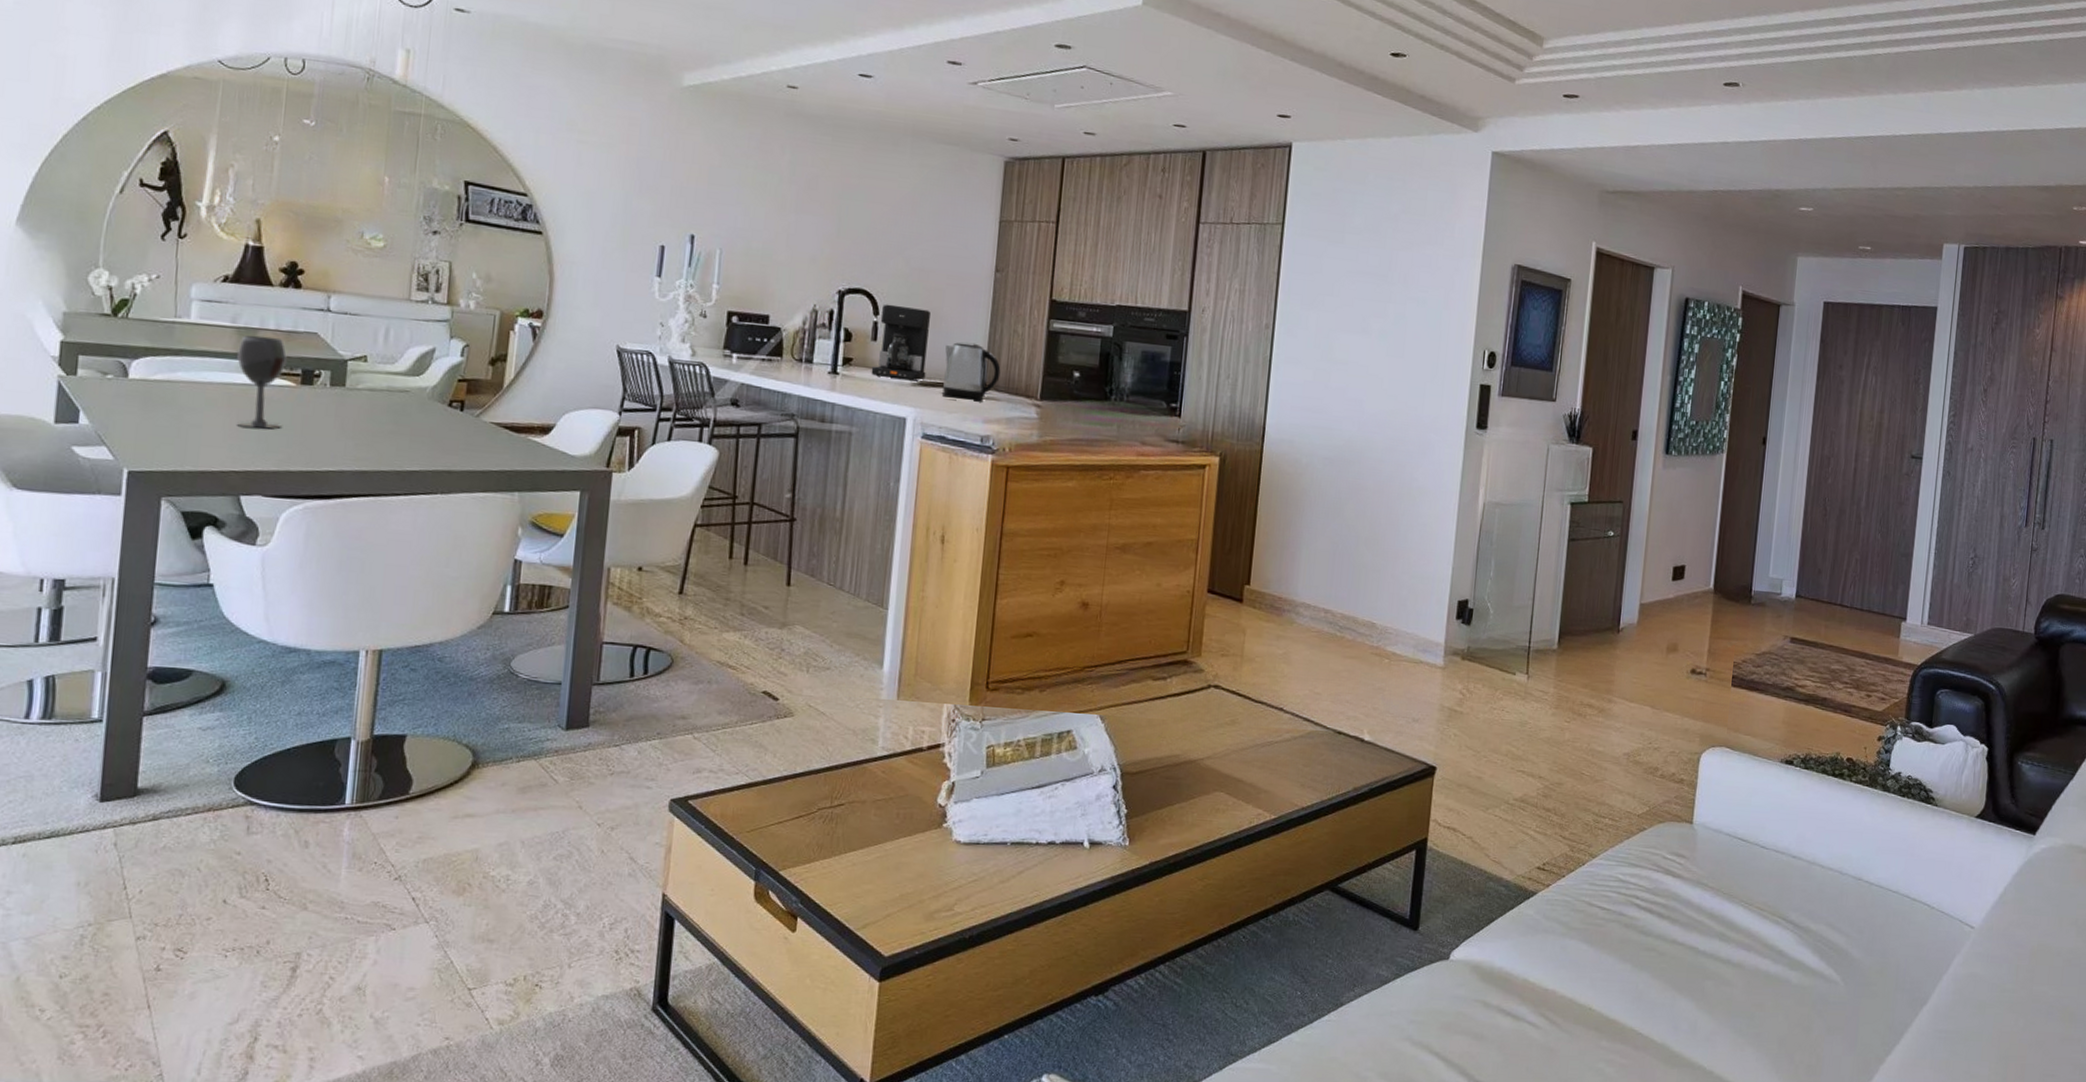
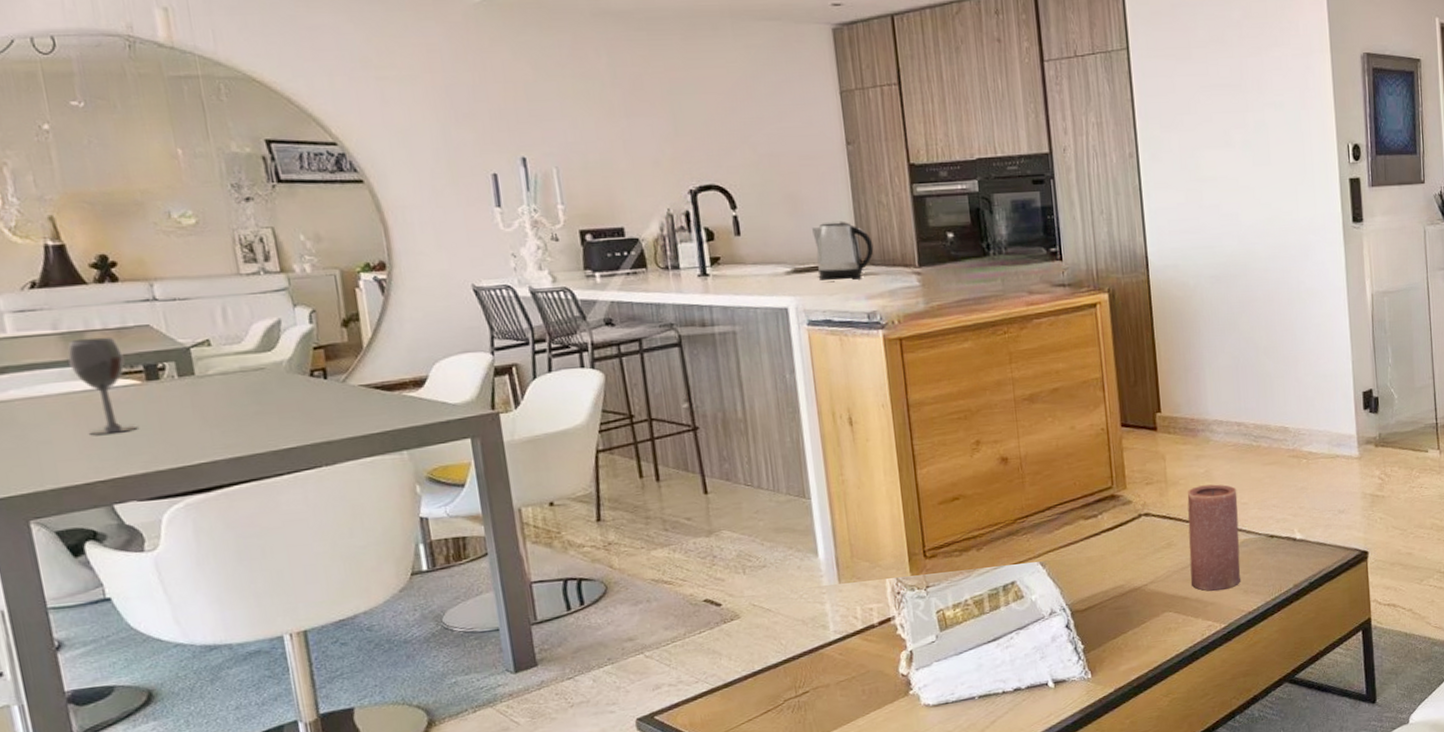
coffee maker: present [871,304,930,381] -> none [738,195,799,271]
candle: none [1248,667,1312,780] -> present [1187,484,1241,591]

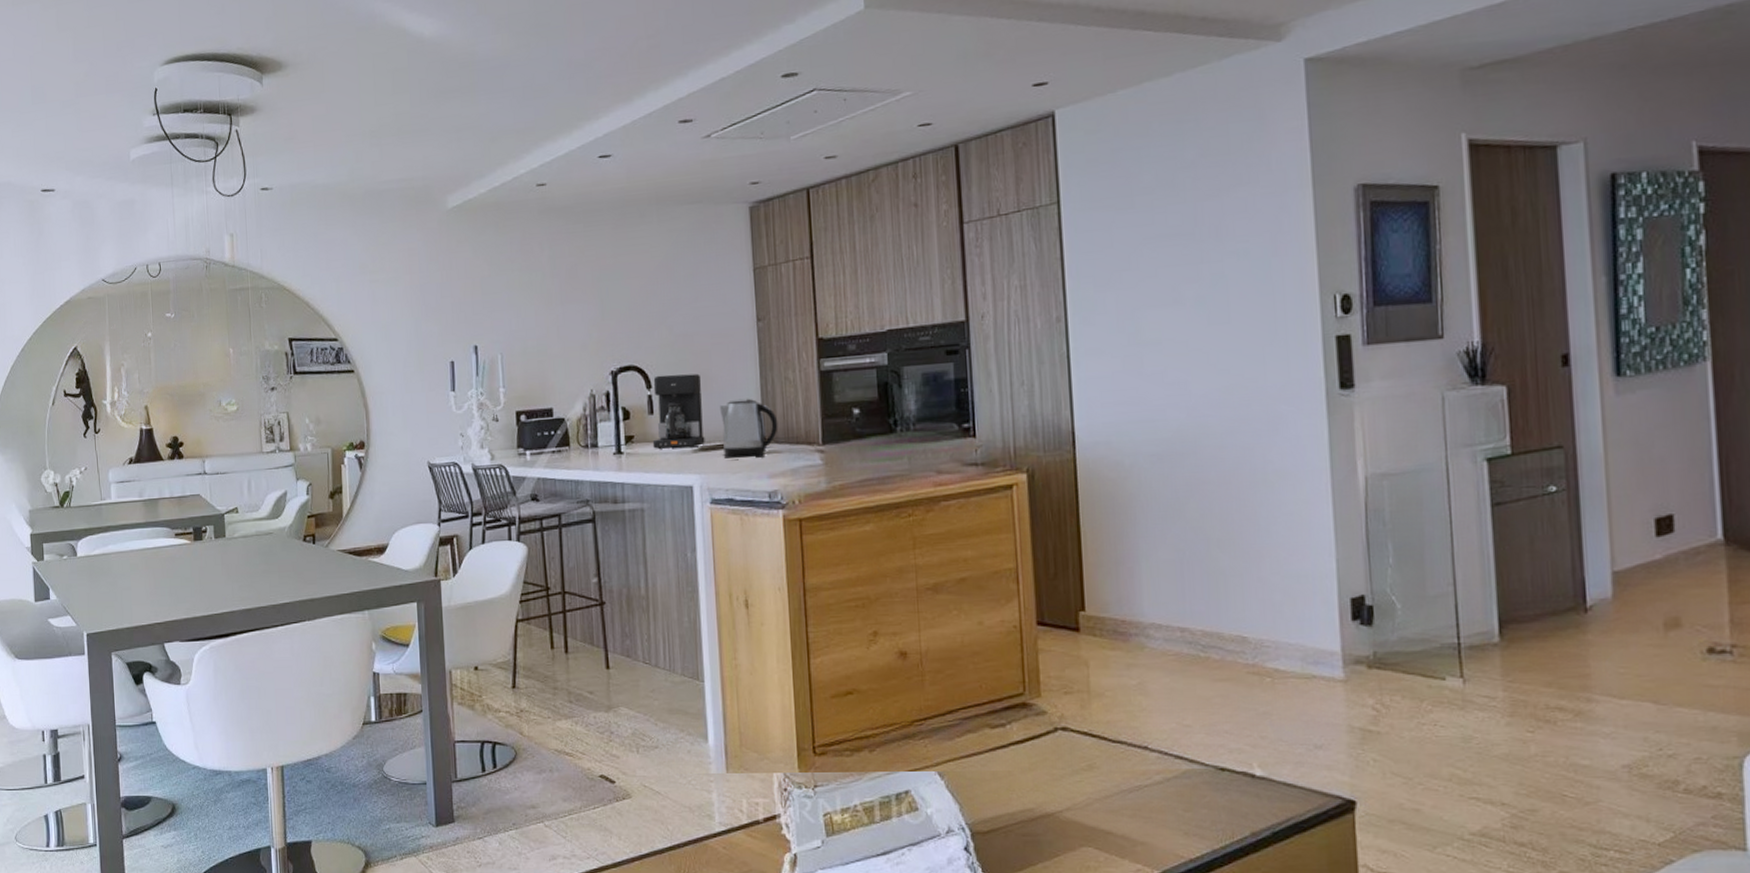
wine glass: present [67,336,138,435] -> none [146,503,185,584]
coffee maker: none [738,195,799,271] -> present [652,373,705,449]
candle: present [1187,484,1241,591] -> none [1114,700,1180,829]

